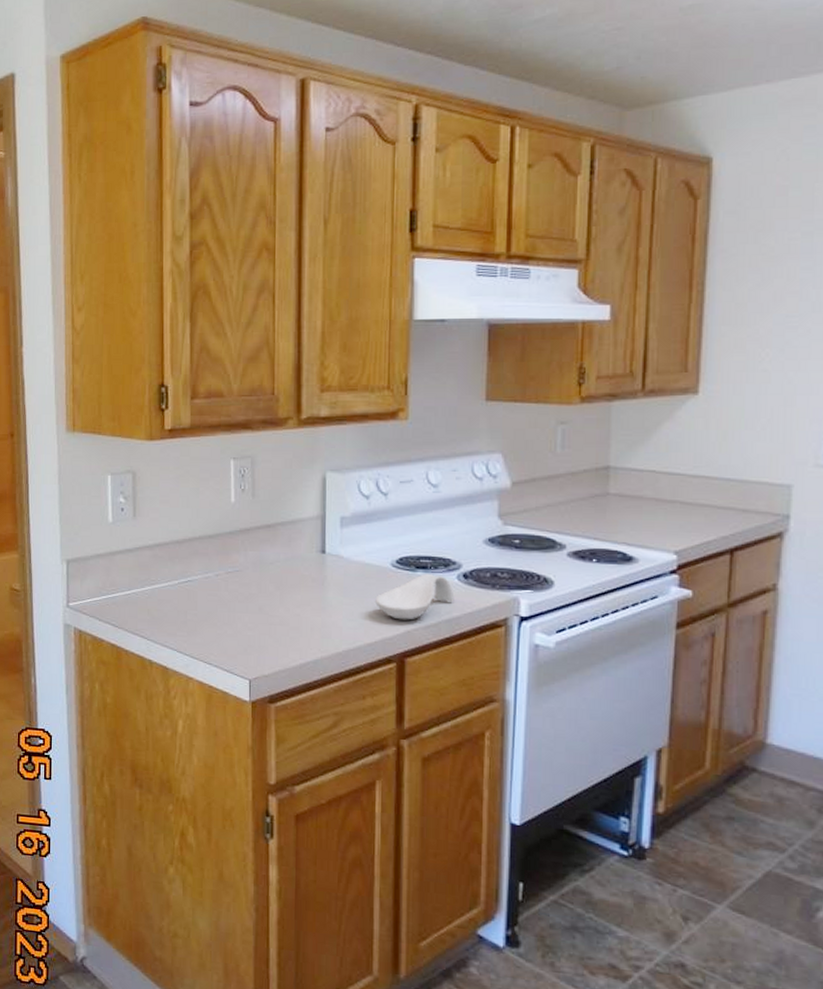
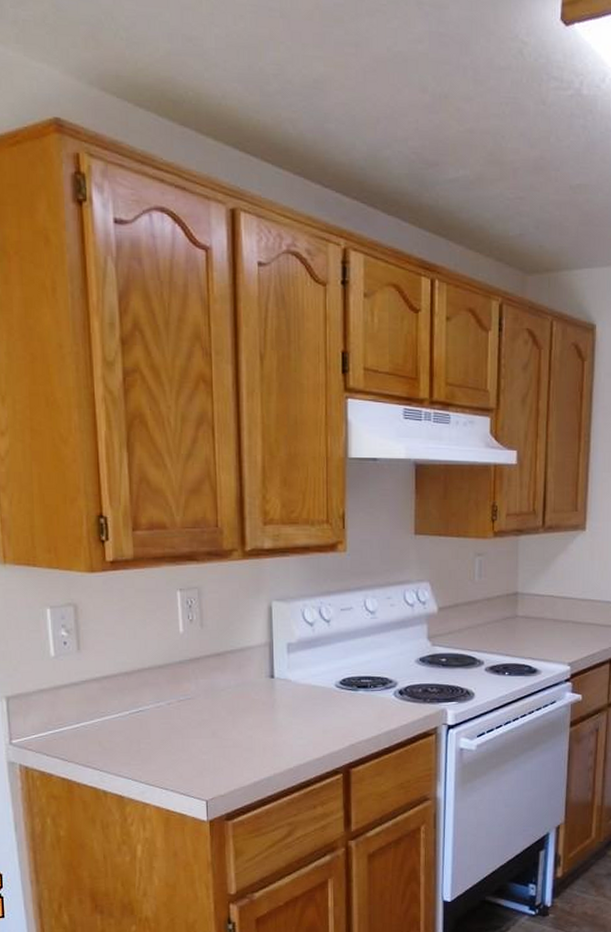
spoon rest: present [375,574,455,620] -> none [322,692,392,735]

